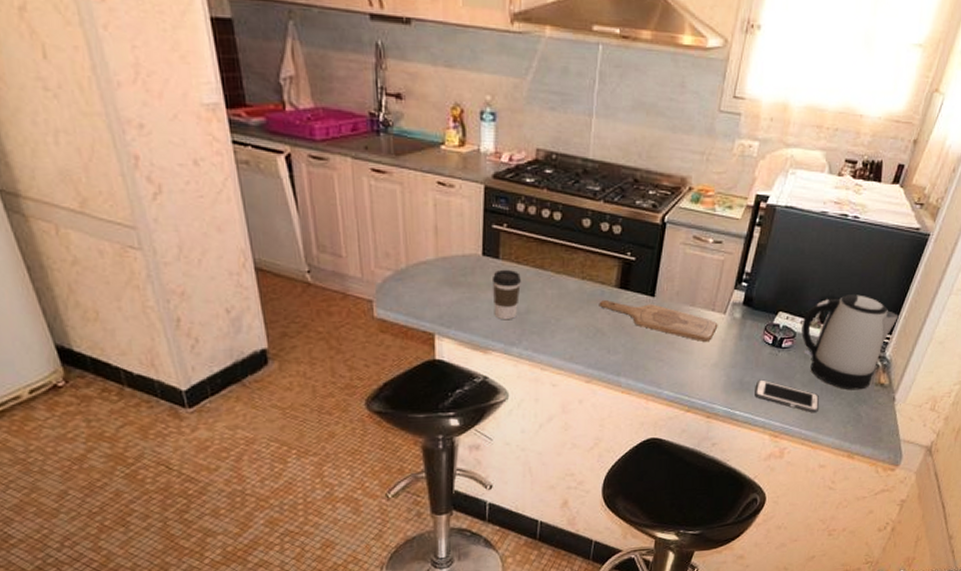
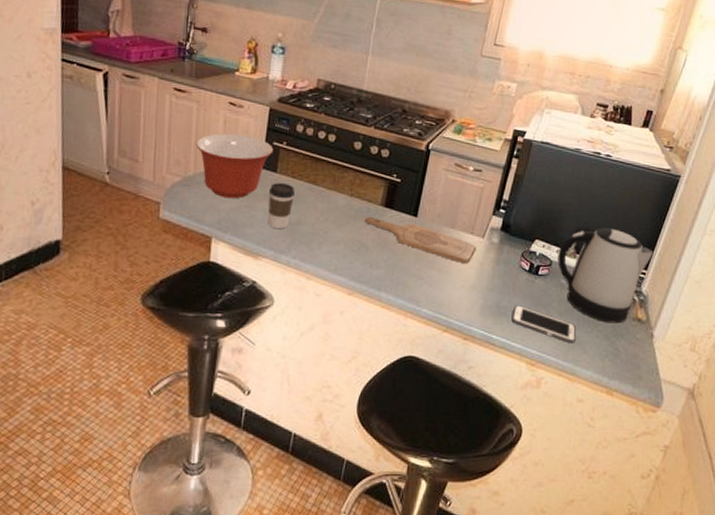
mixing bowl: none [404,219,493,291] -> present [195,134,274,199]

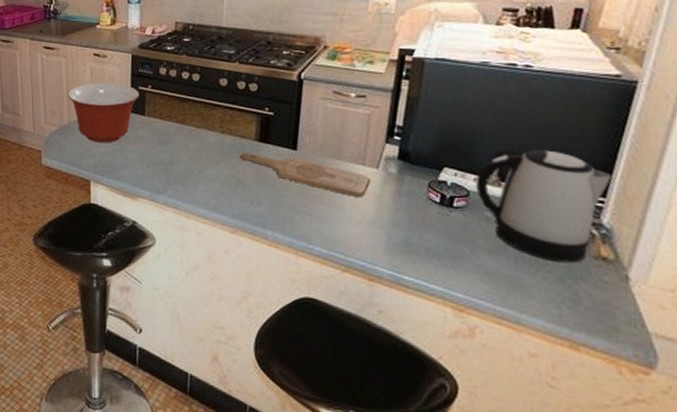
coffee cup: present [268,182,295,230] -> none [140,124,165,170]
cell phone: present [511,305,576,344] -> none [425,242,515,287]

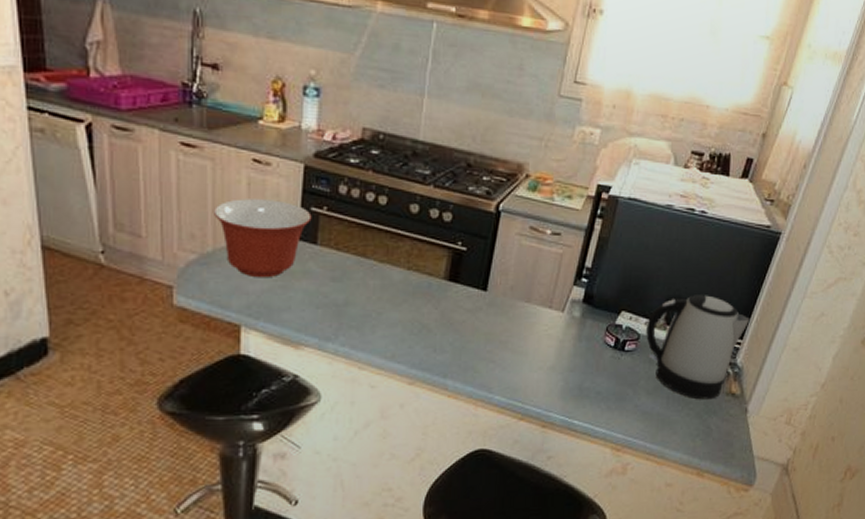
cutting board: present [239,152,371,197] -> none [425,292,556,342]

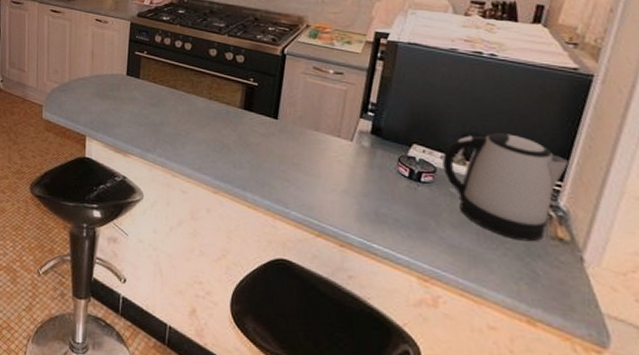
mixing bowl: present [212,199,312,278] -> none [69,46,136,102]

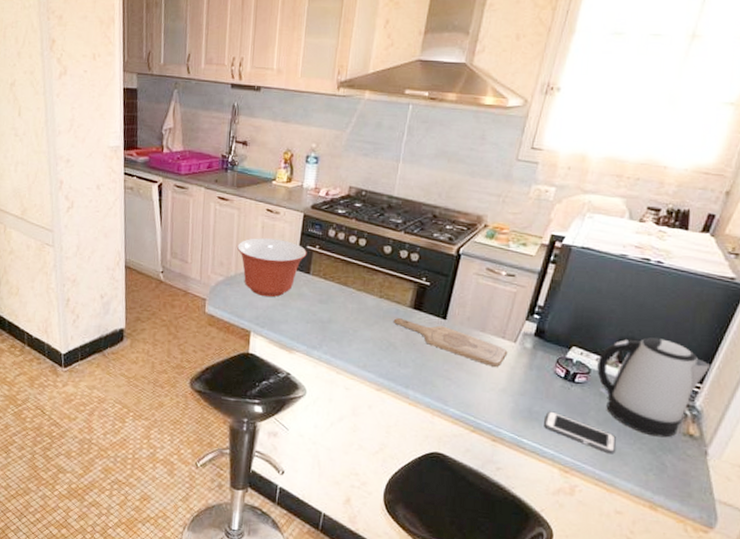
mixing bowl: none [69,46,136,102] -> present [236,238,307,297]
cutting board: none [224,118,345,167] -> present [393,317,508,367]
cell phone: none [394,213,477,261] -> present [544,411,616,454]

